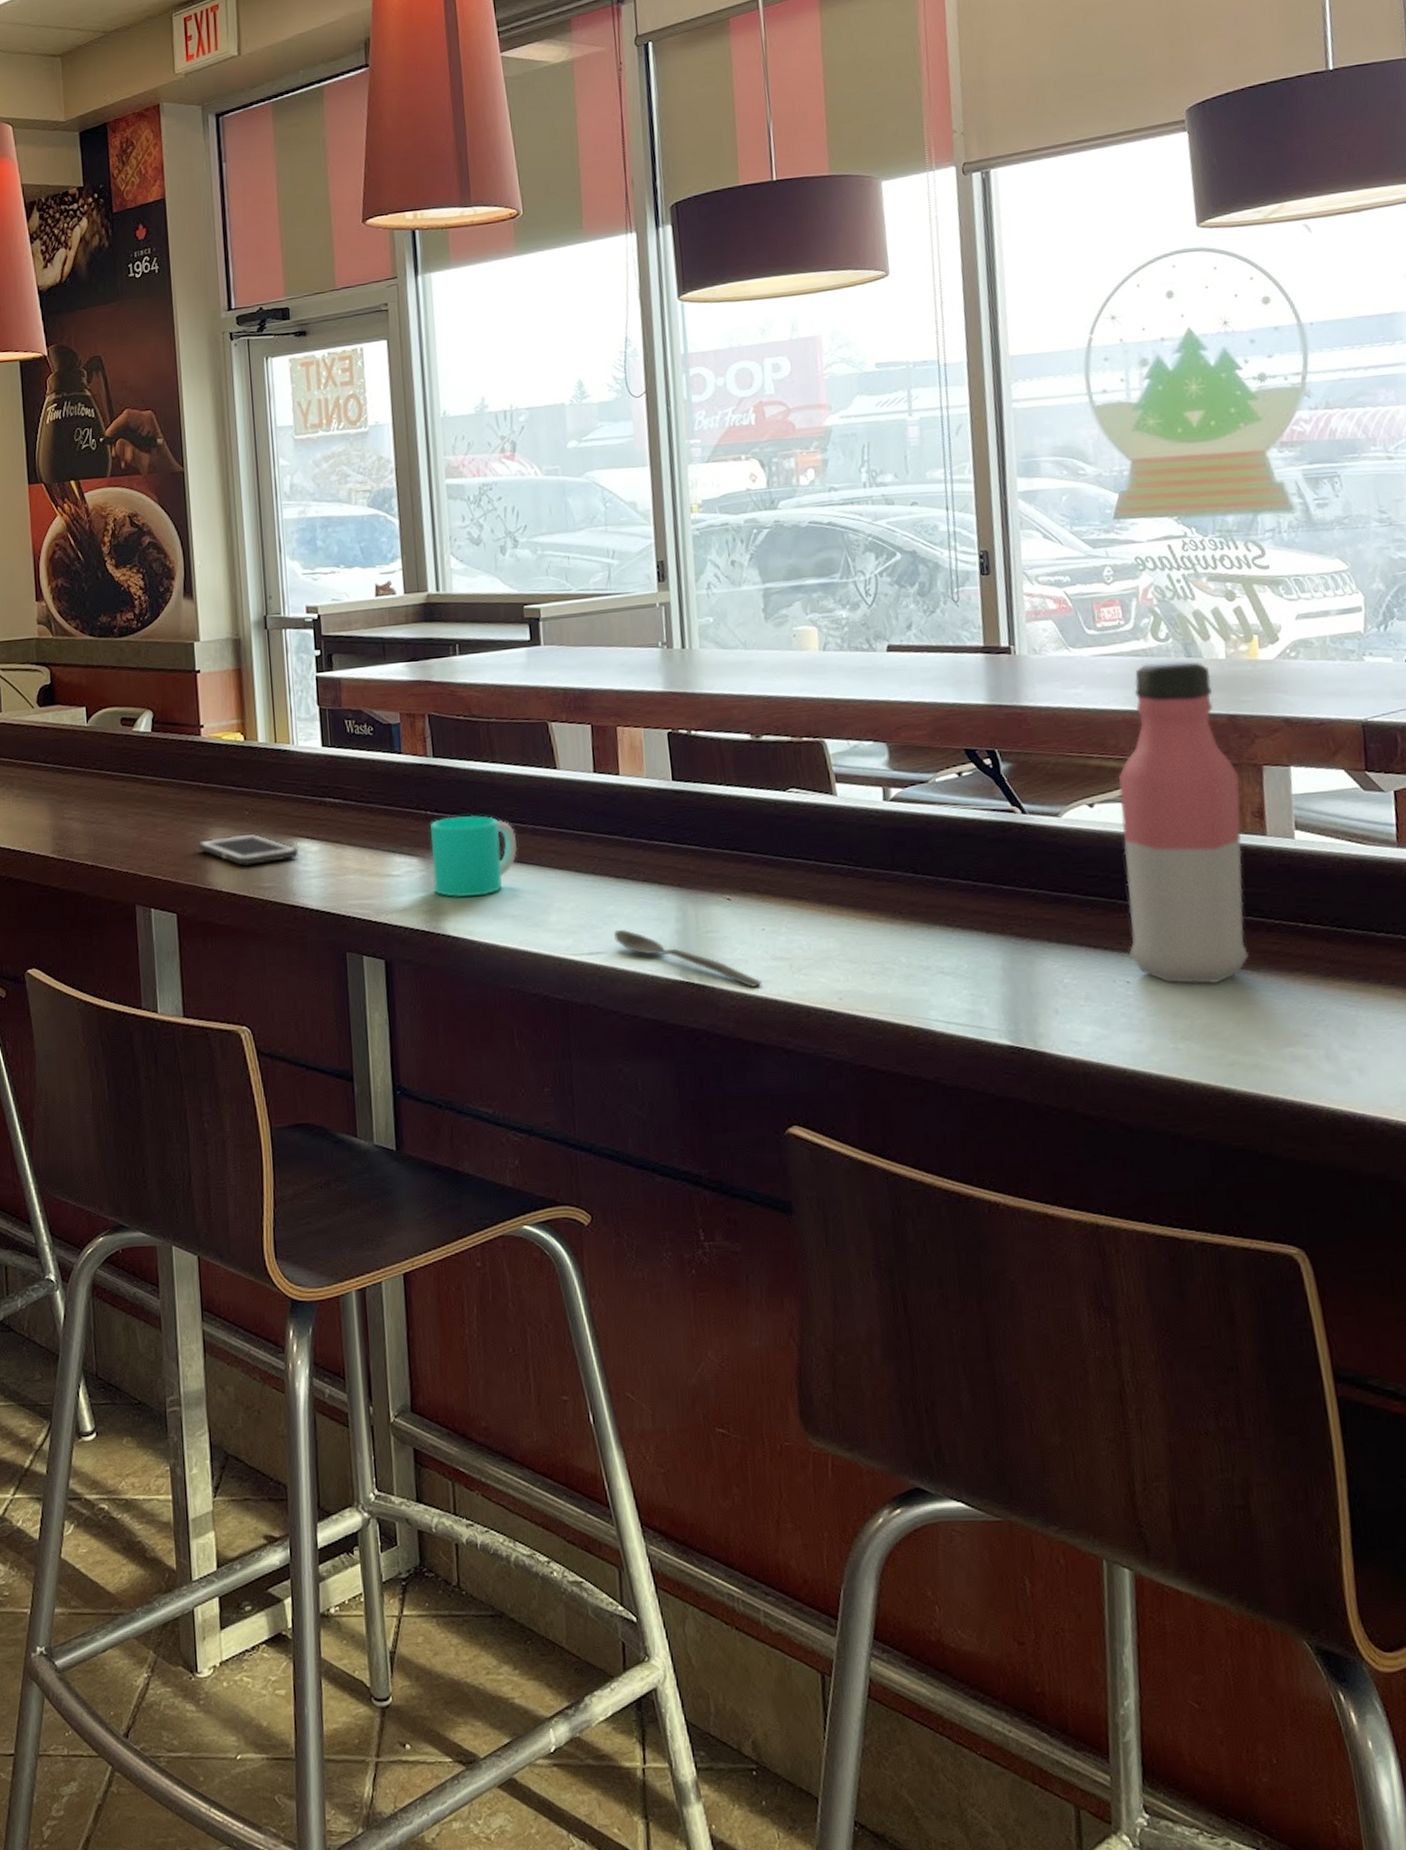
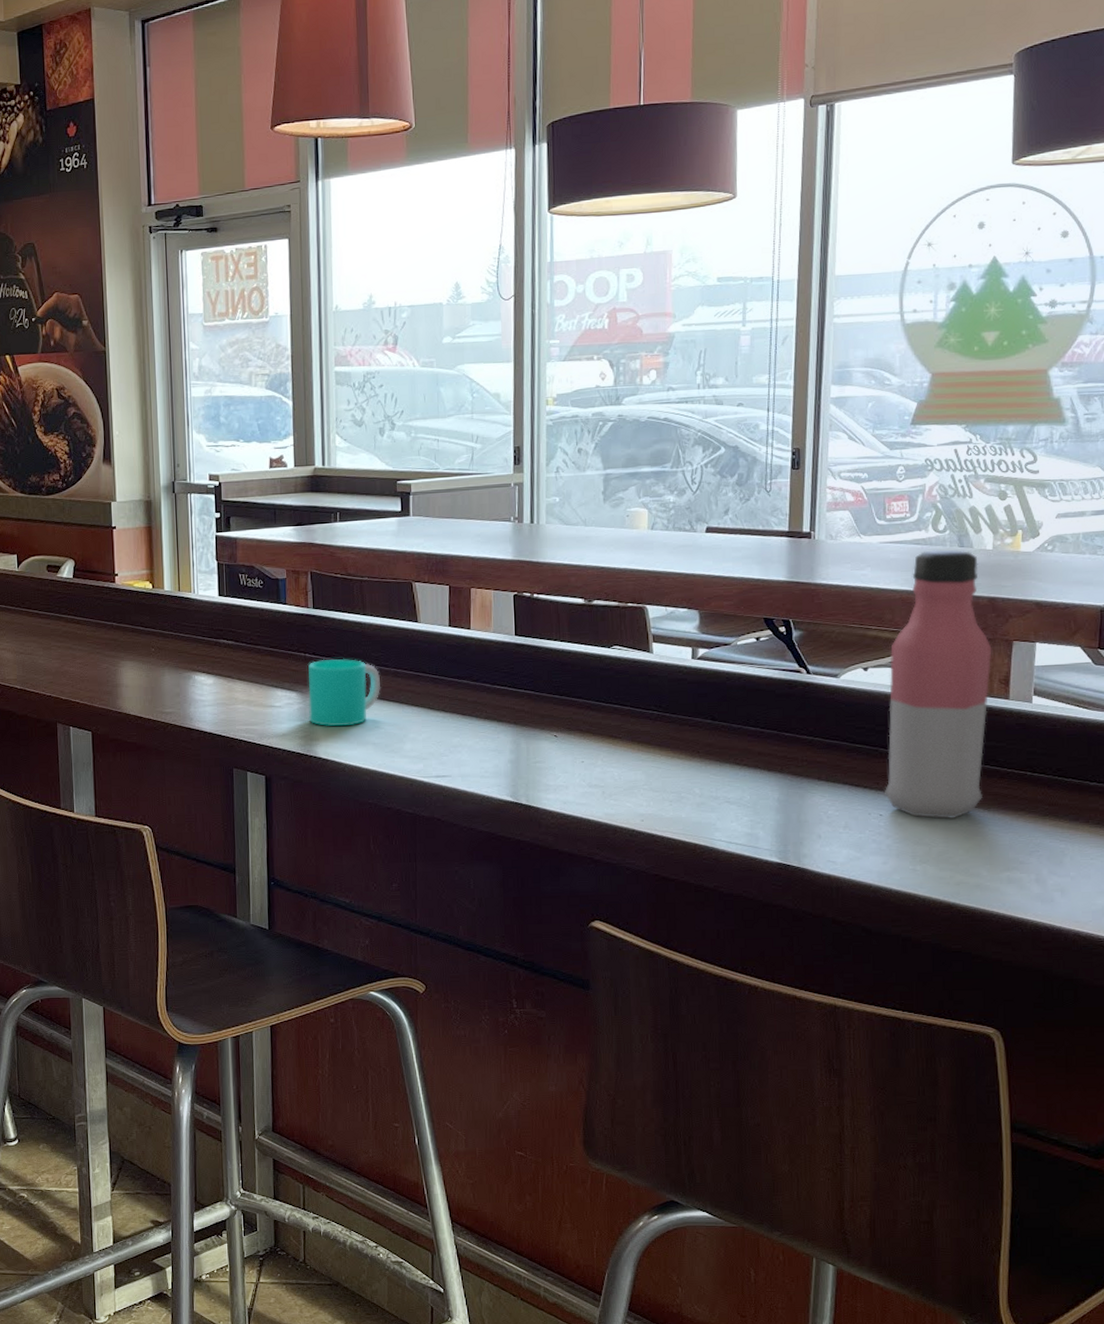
cell phone: present [198,833,298,866] -> none [111,667,195,694]
spoon: present [614,930,762,989] -> none [458,758,578,810]

